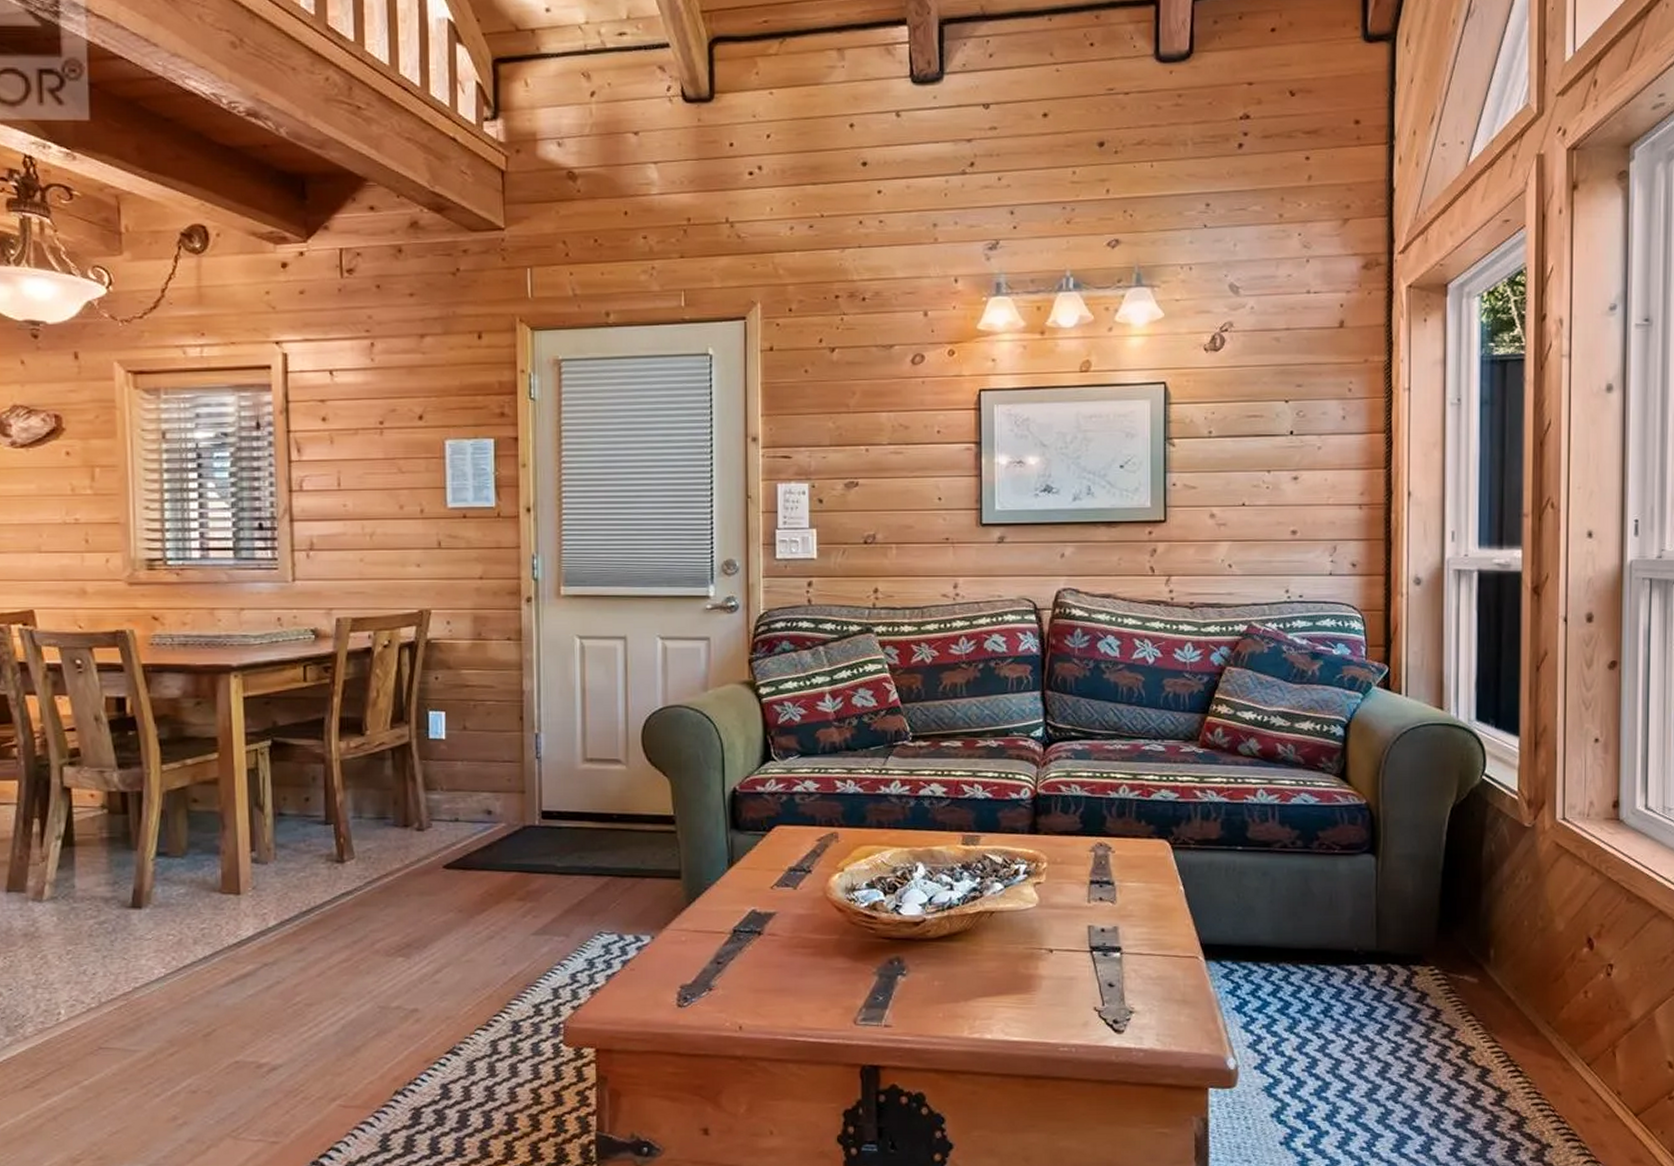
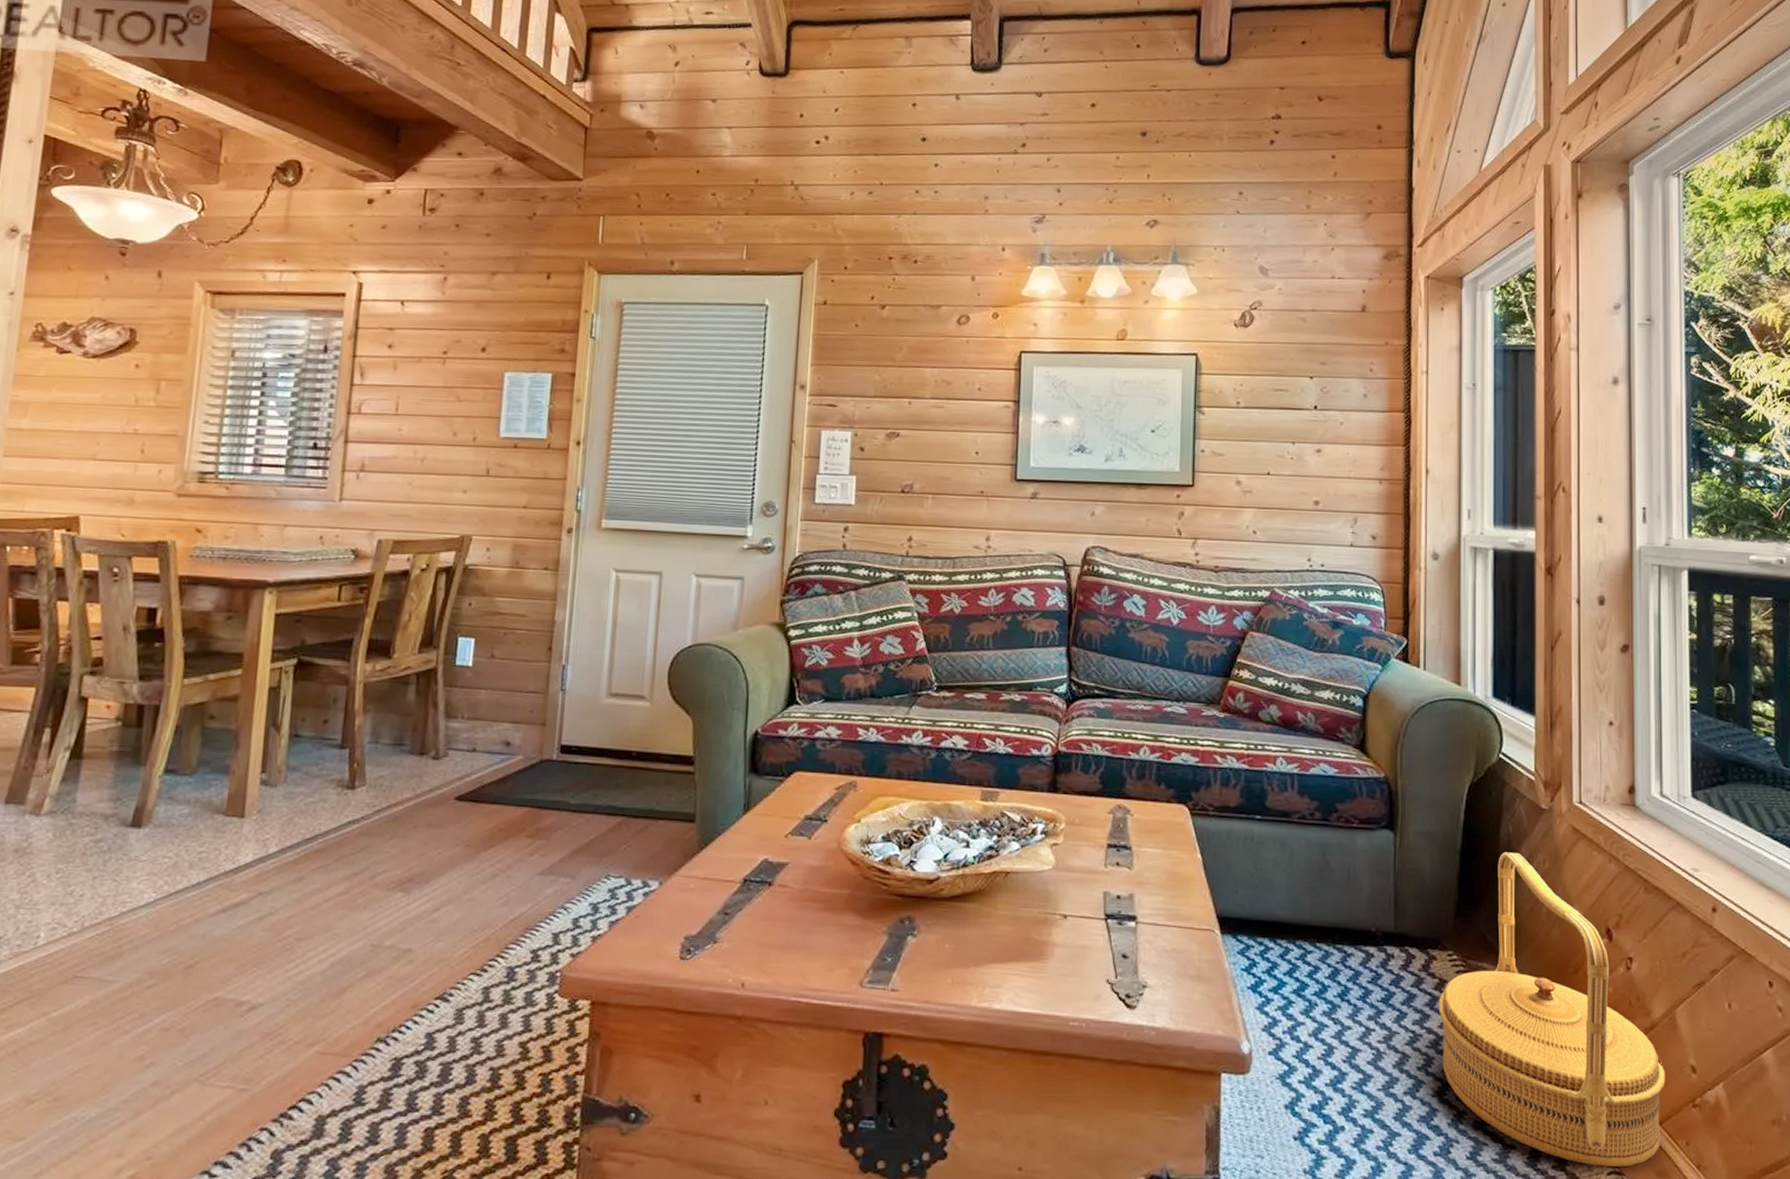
woven basket: none [1420,870,1643,1156] -> present [1438,852,1666,1166]

